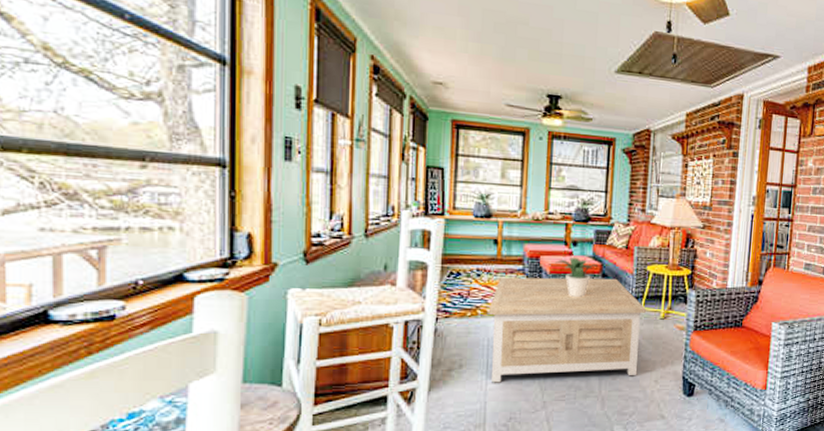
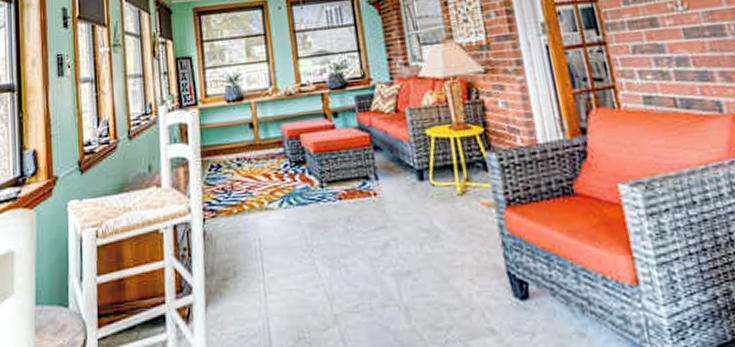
coffee table: present [488,277,646,383] -> none [254,149,443,293]
potted plant: present [555,258,600,297] -> none [317,131,369,178]

